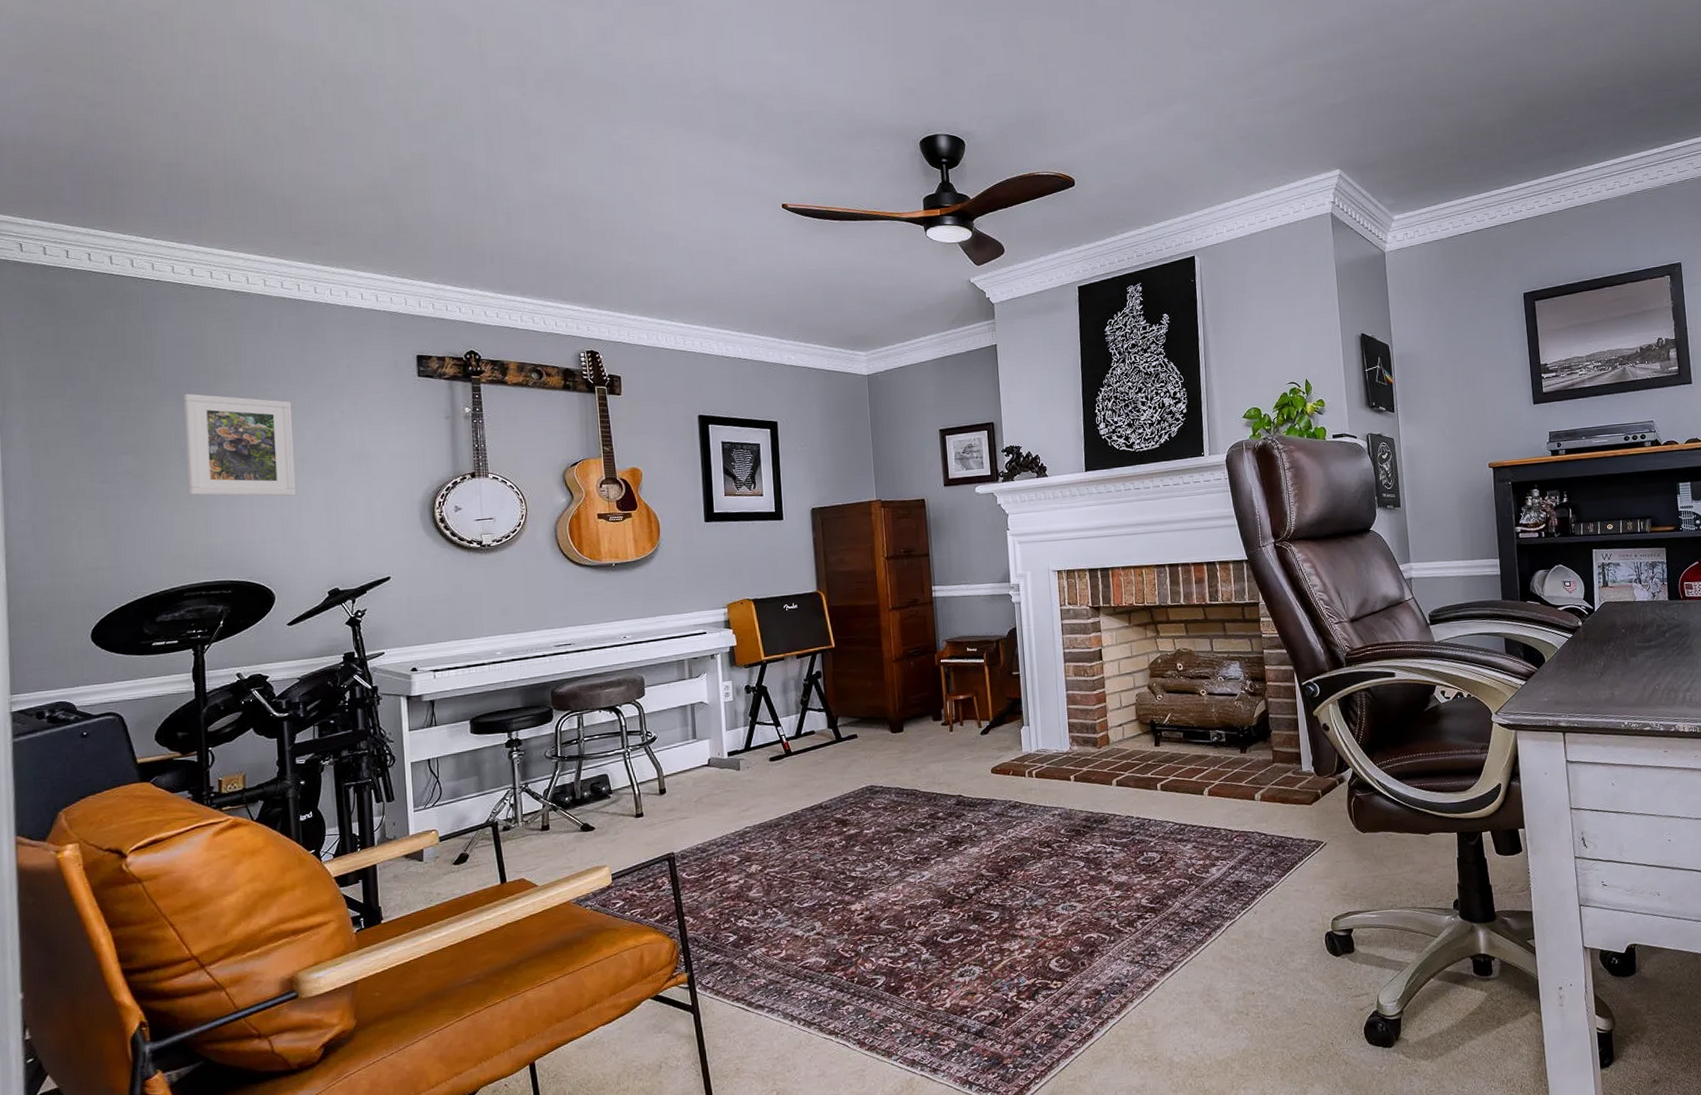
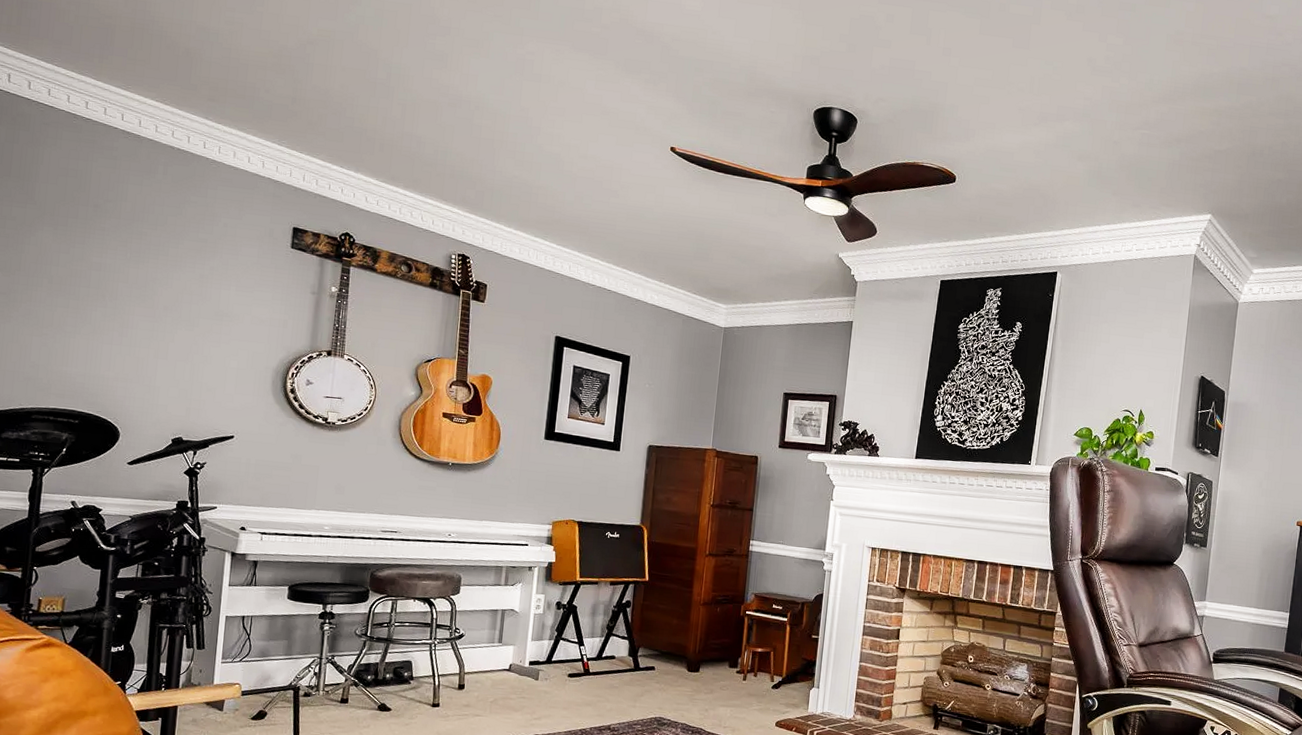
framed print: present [184,394,296,496] -> none [51,223,164,341]

